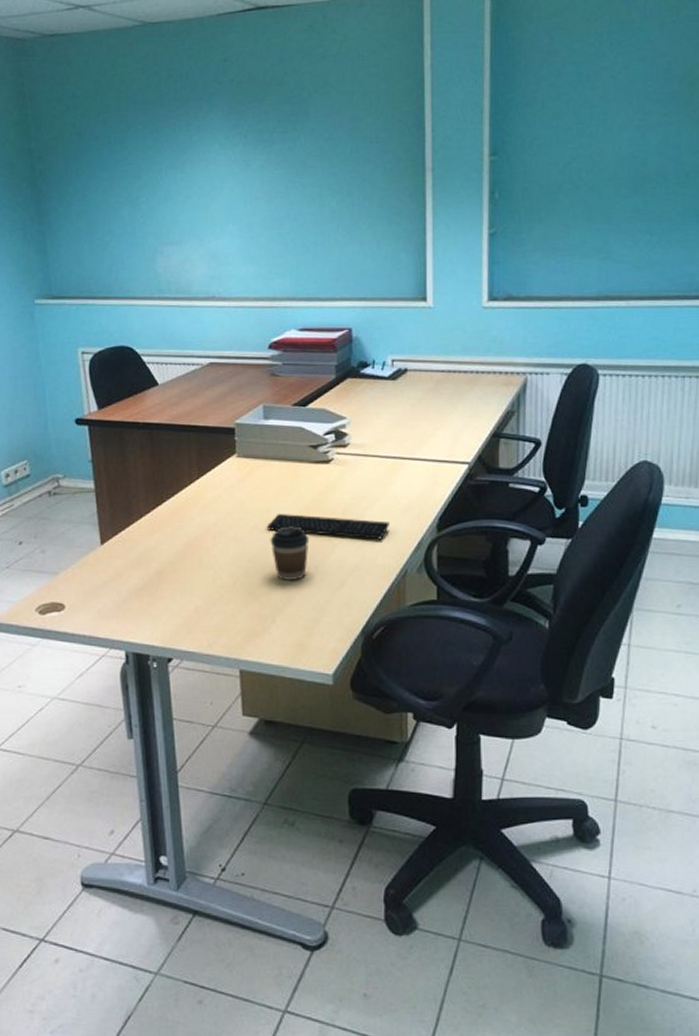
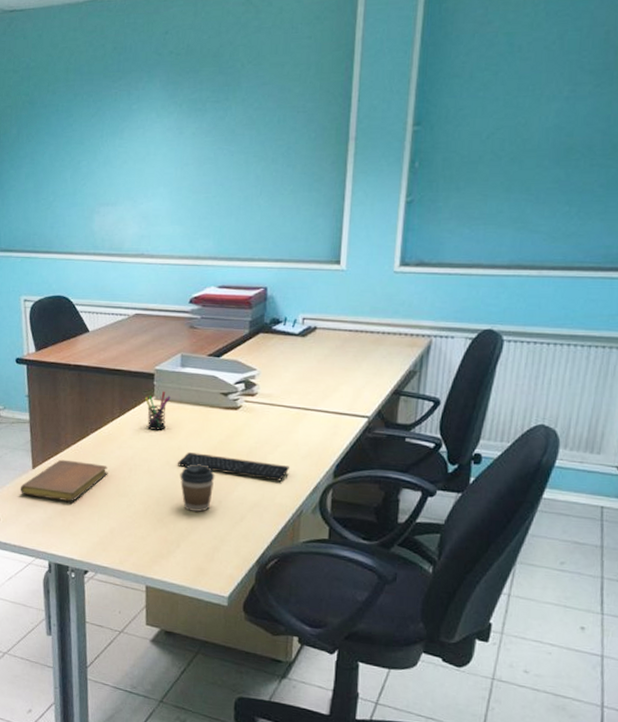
notebook: none [87,531,189,579] -> present [20,459,108,501]
pen holder: none [225,446,255,491] -> present [144,390,171,430]

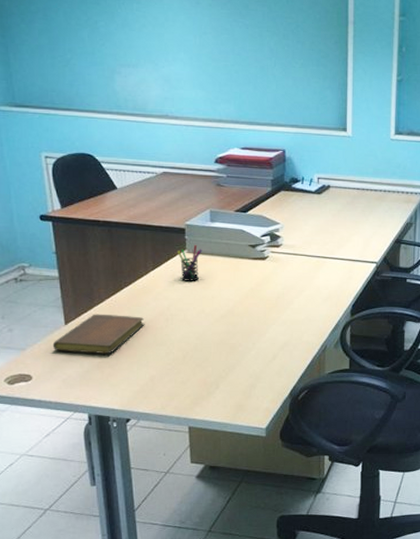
keyboard: present [178,452,290,481] -> none [213,301,314,322]
coffee cup: present [179,464,215,512] -> none [215,311,248,354]

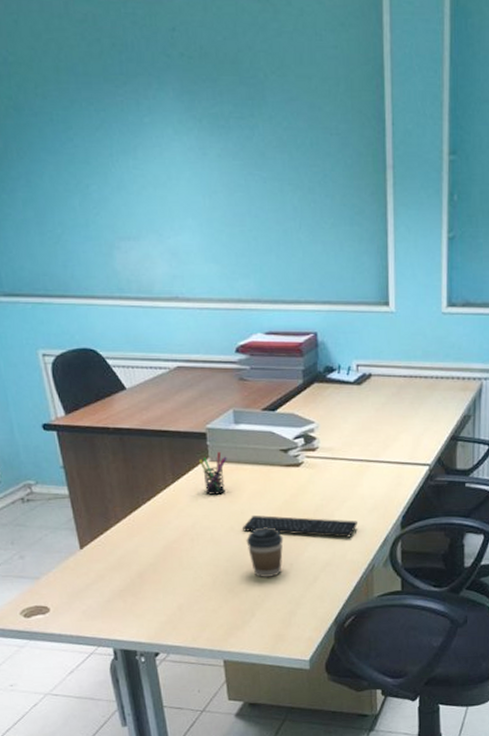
notebook: present [52,314,145,354] -> none [68,535,168,581]
keyboard: none [213,301,314,322] -> present [243,515,359,538]
coffee cup: none [215,311,248,354] -> present [246,527,284,577]

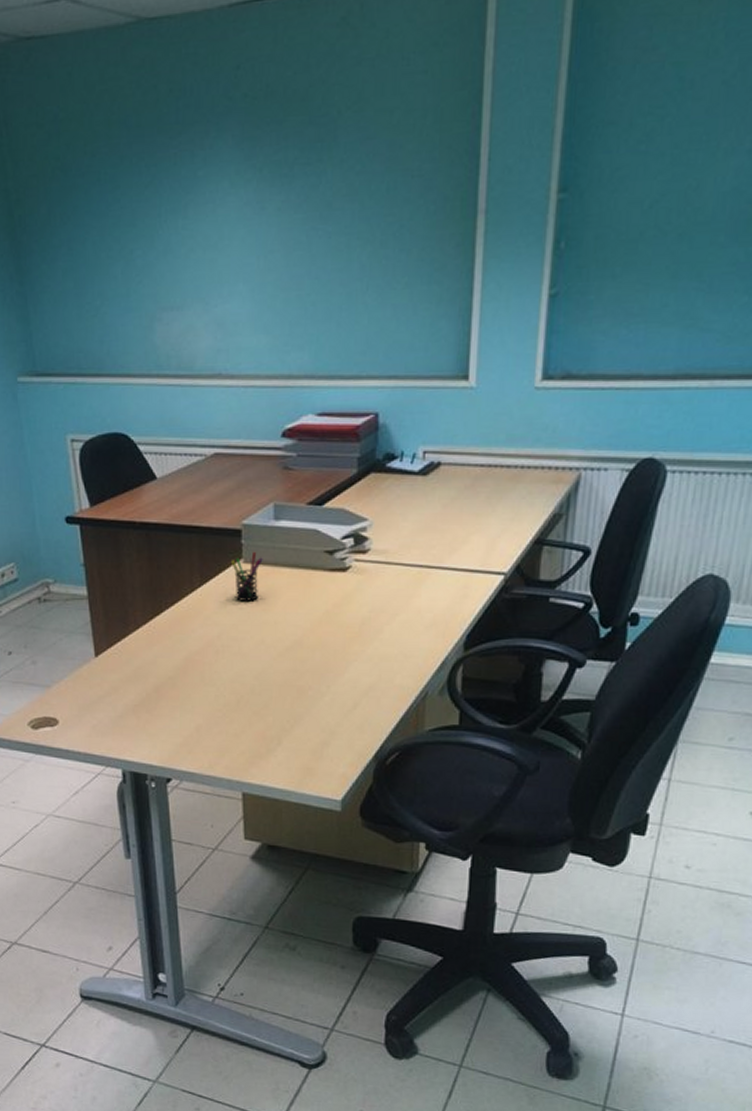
keyboard: present [243,515,359,538] -> none [275,627,412,658]
coffee cup: present [246,527,284,577] -> none [278,641,321,700]

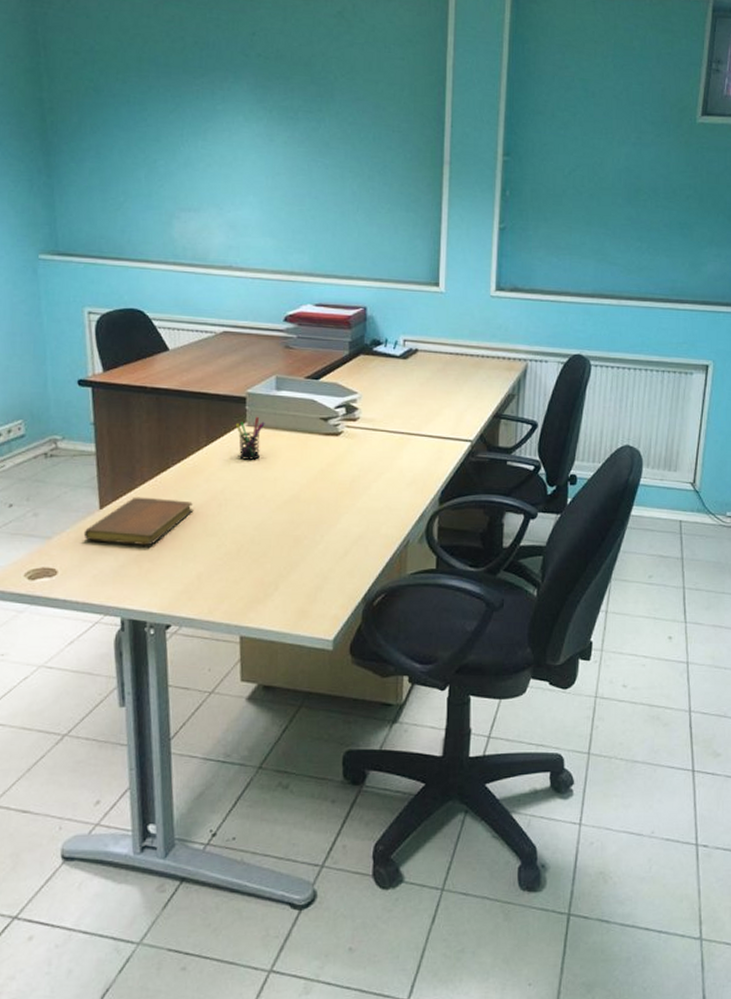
notebook: none [81,643,190,695] -> present [83,497,194,545]

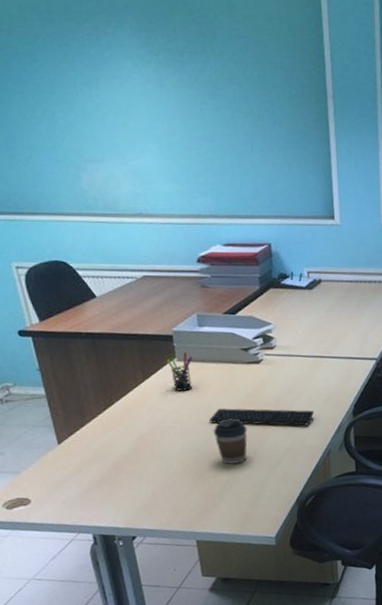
notebook: present [83,497,194,545] -> none [47,430,141,473]
keyboard: none [274,483,395,511] -> present [210,408,315,426]
coffee cup: none [277,496,316,548] -> present [213,418,248,464]

